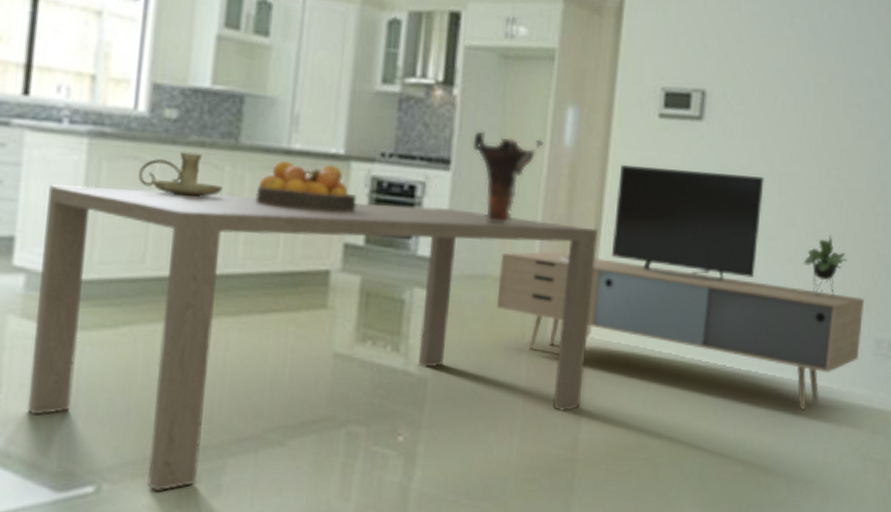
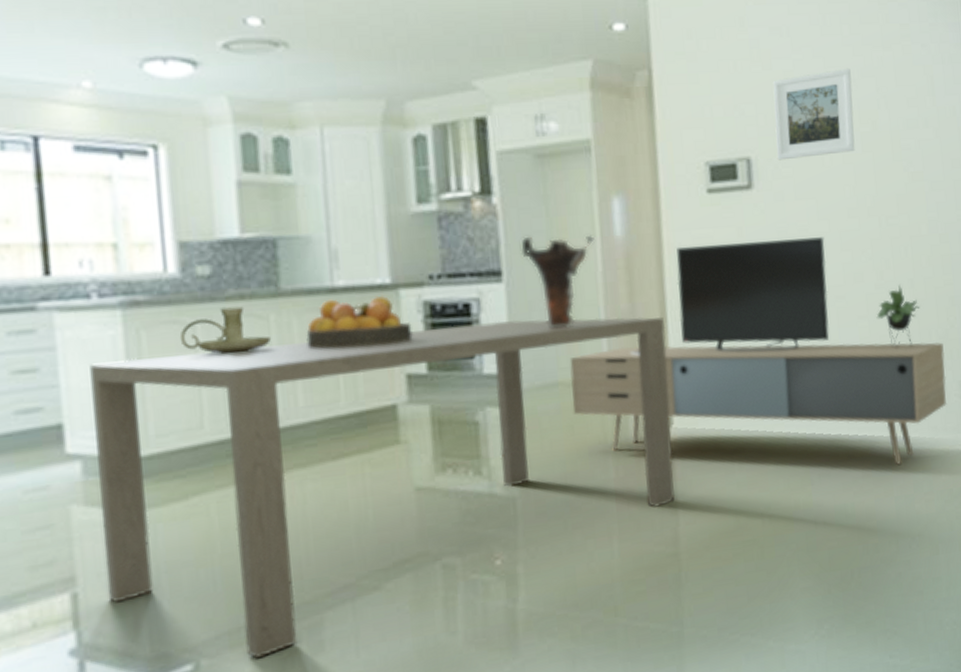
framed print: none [731,19,815,101] -> present [772,68,856,161]

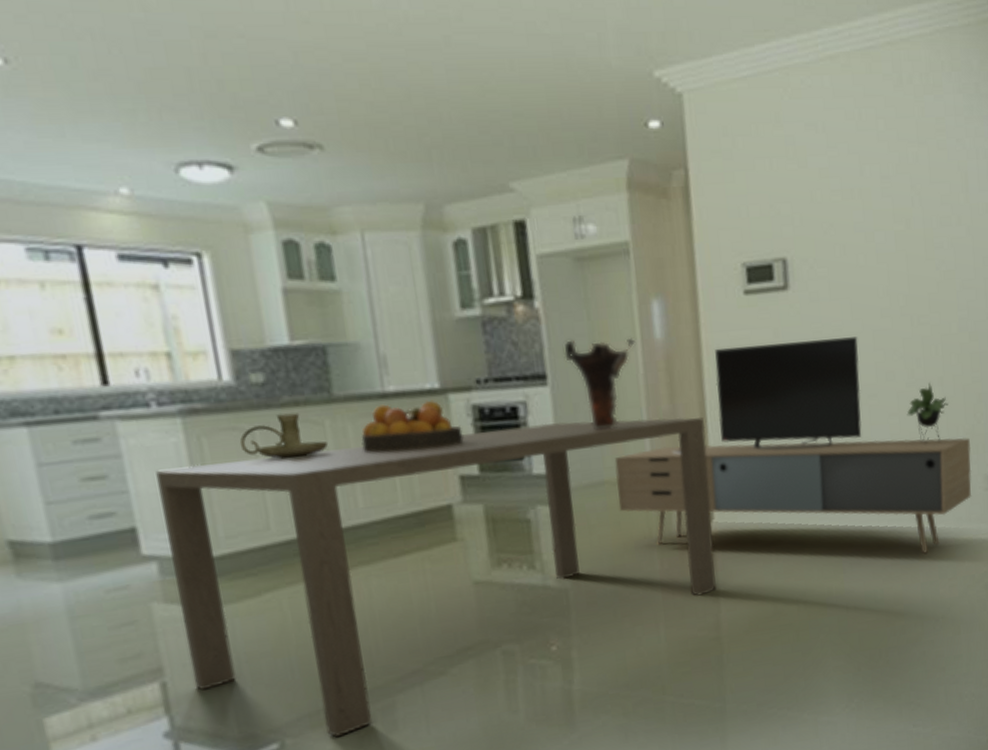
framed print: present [772,68,856,161] -> none [808,164,889,261]

